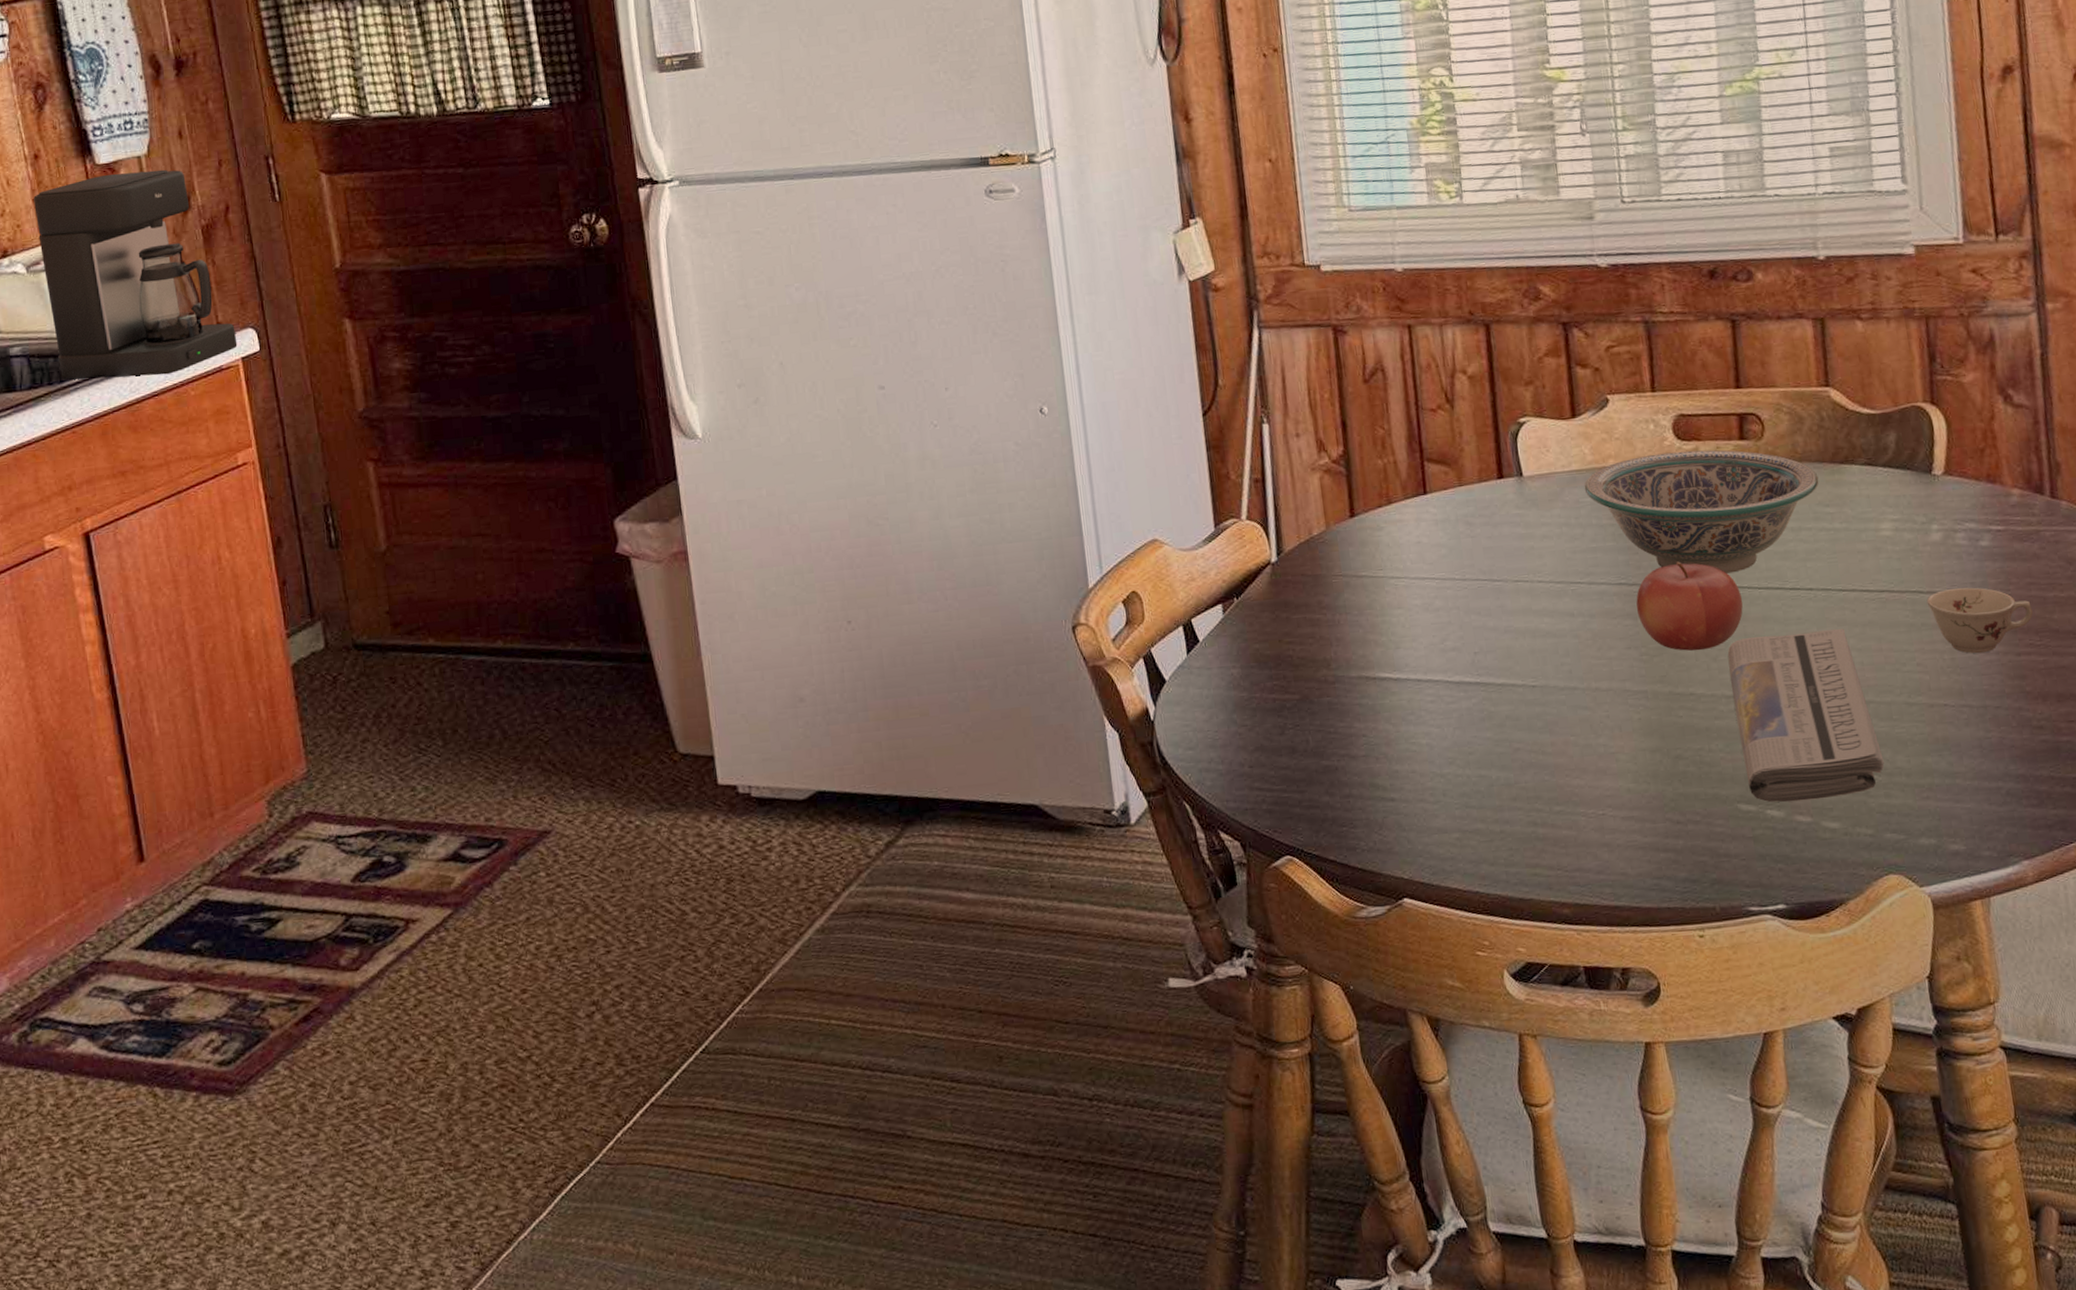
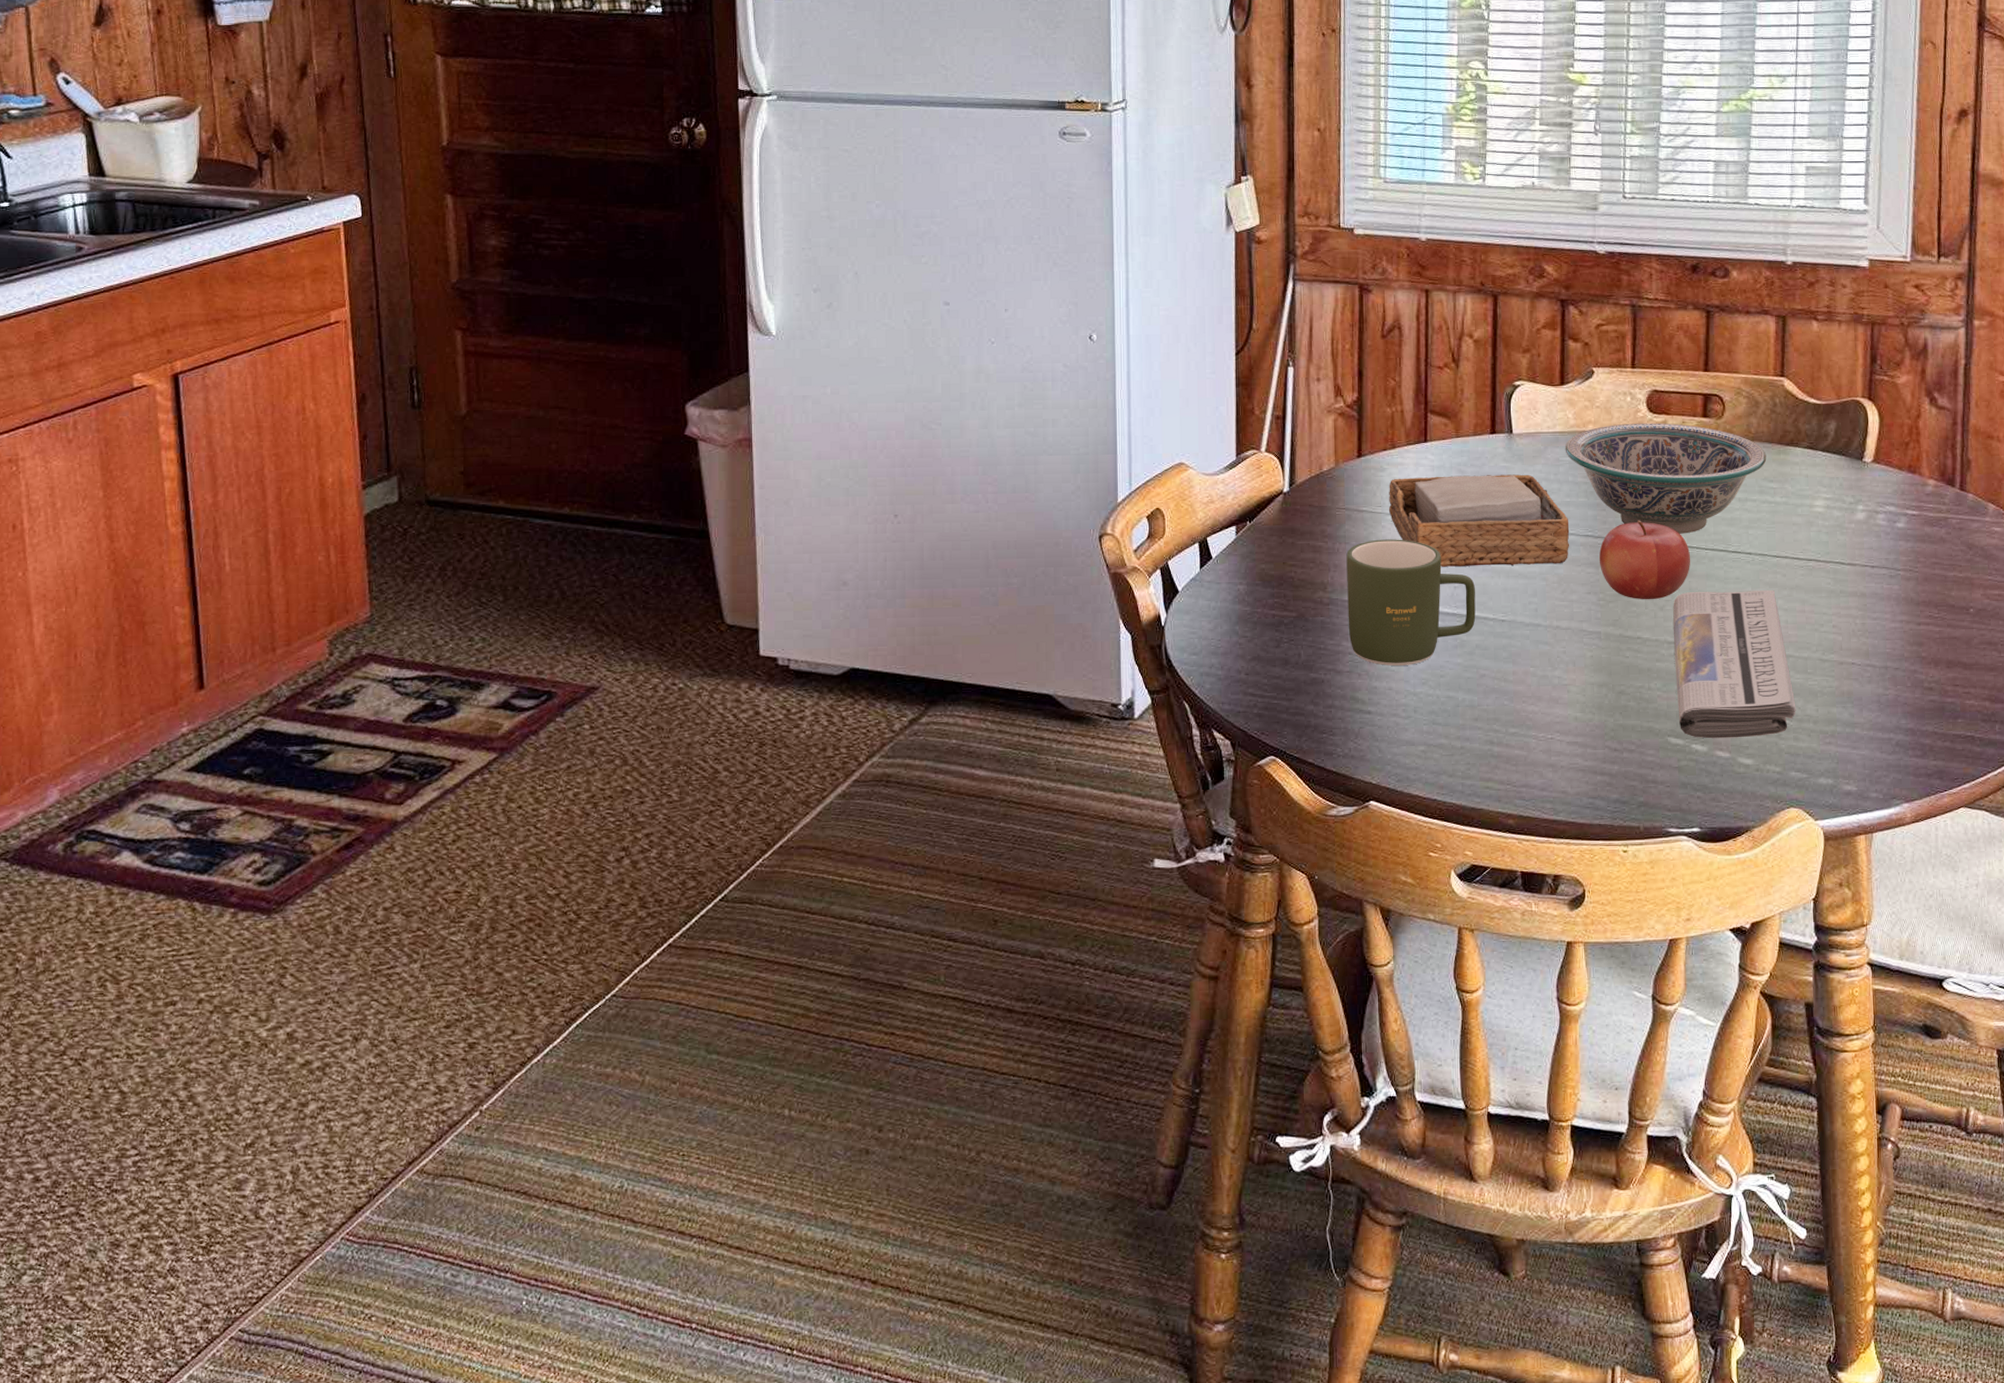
coffee maker: present [34,169,238,380] -> none [152,35,340,231]
mug: none [1348,604,1503,747] -> present [1346,539,1476,666]
napkin holder: none [1388,520,1601,632] -> present [1388,474,1570,567]
teacup: present [1926,587,2033,654] -> none [1847,562,1934,621]

